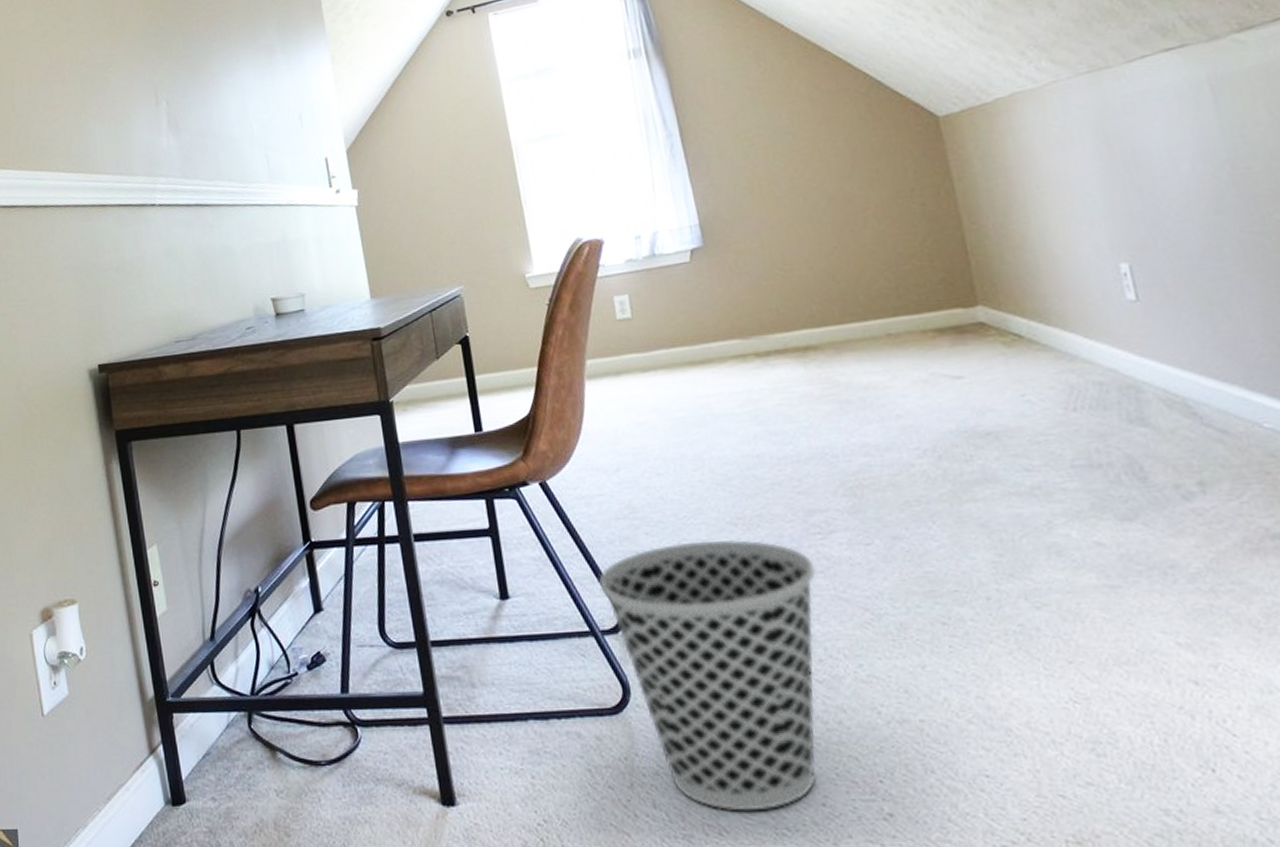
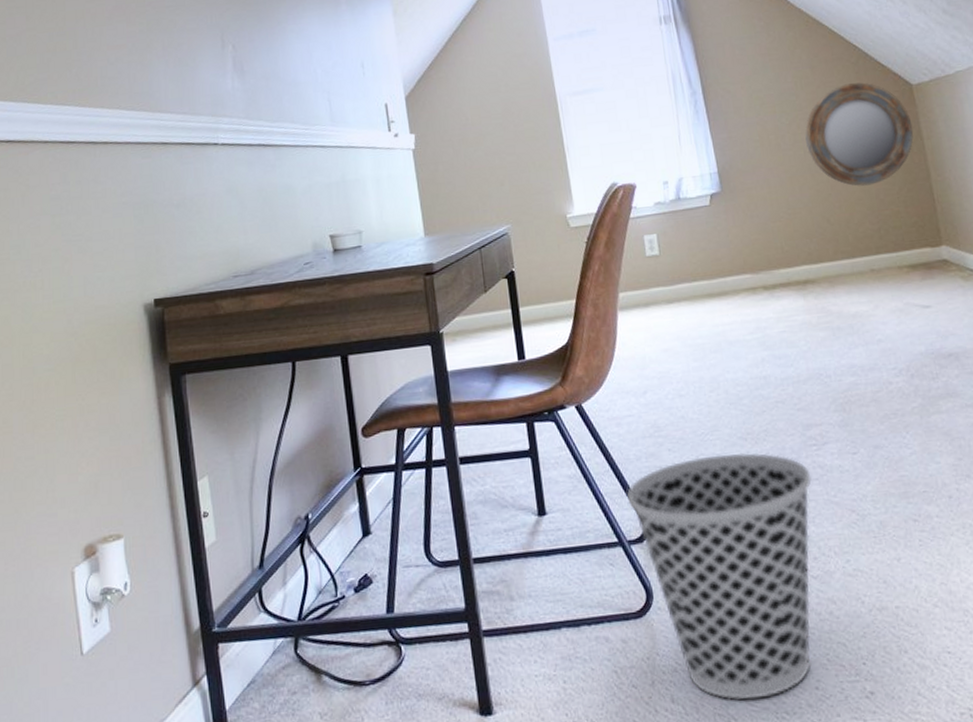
home mirror: none [804,116,941,238] -> present [805,82,914,186]

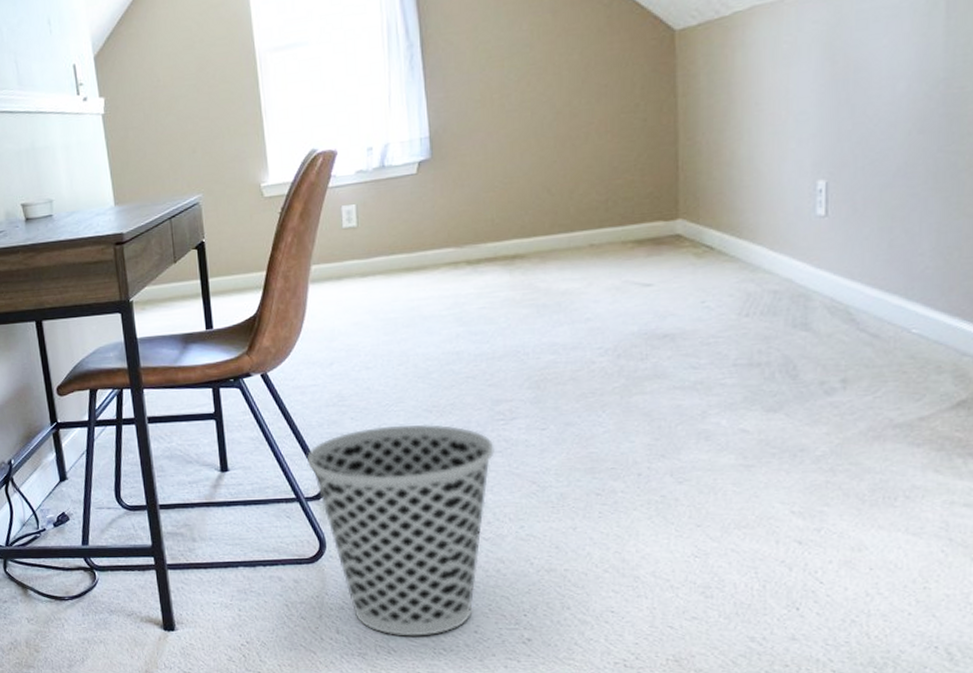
home mirror: present [805,82,914,186] -> none [535,28,667,152]

